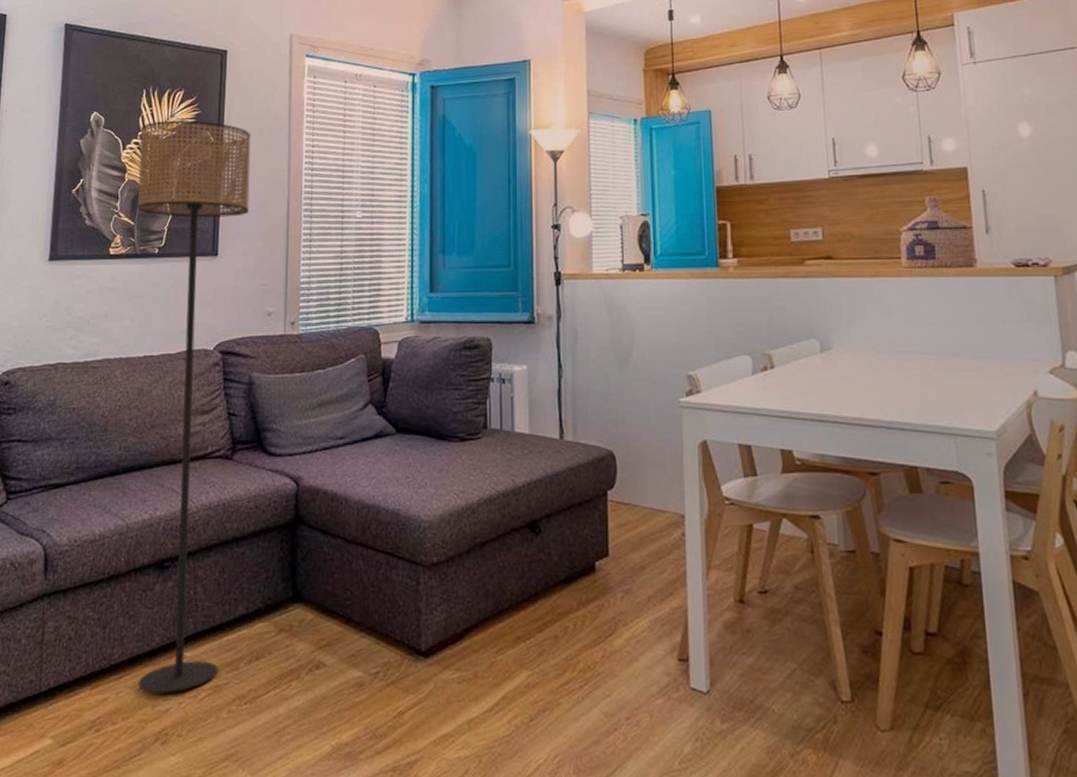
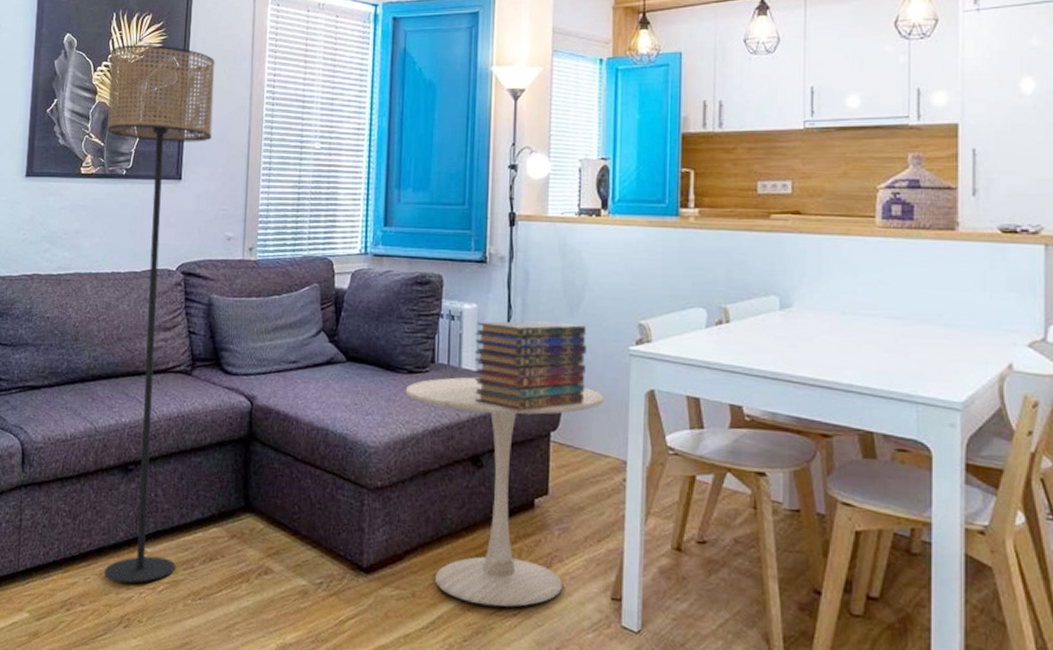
side table: none [458,440,659,680] -> present [405,377,605,607]
book stack: none [527,378,639,471] -> present [474,320,587,411]

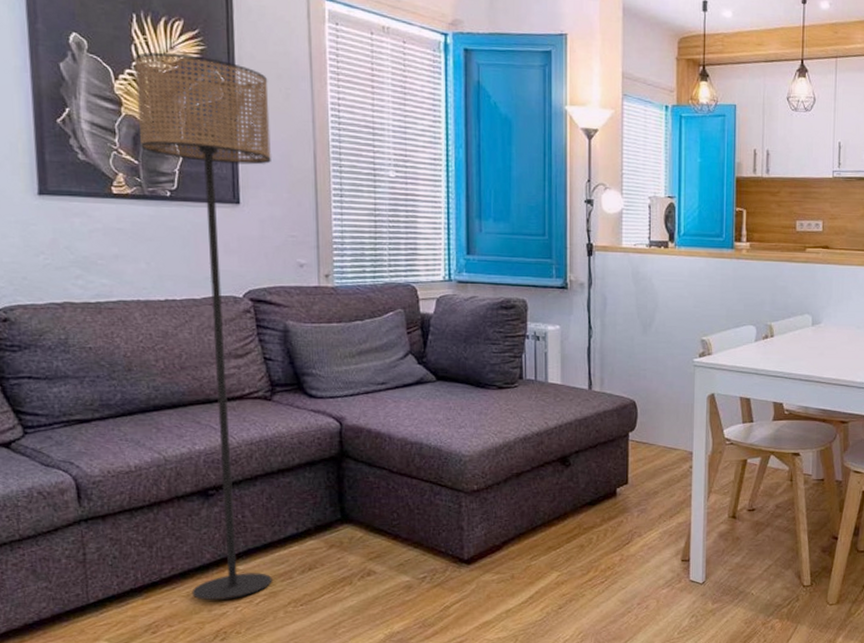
side table: present [405,377,605,607] -> none [496,390,674,578]
book stack: present [474,320,587,411] -> none [560,339,658,416]

